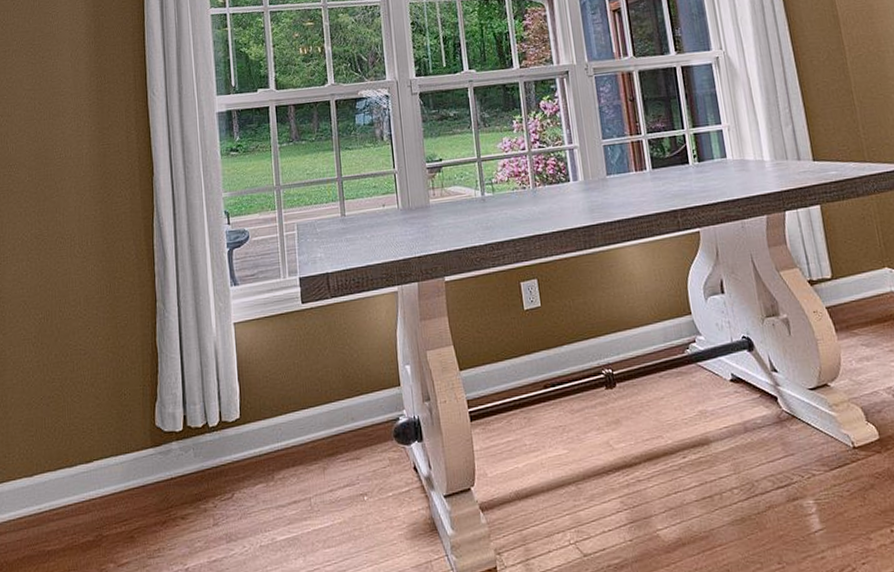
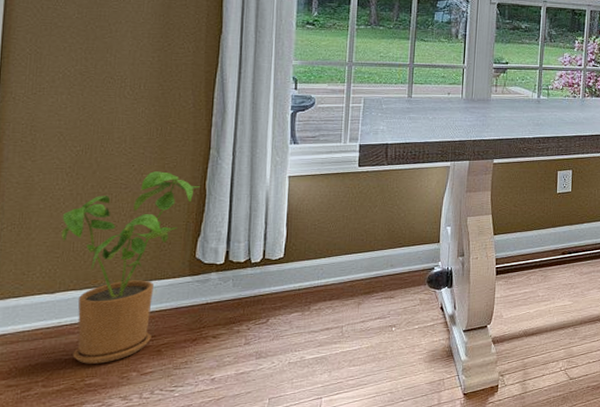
house plant: none [32,332,151,556] -> present [61,171,200,364]

